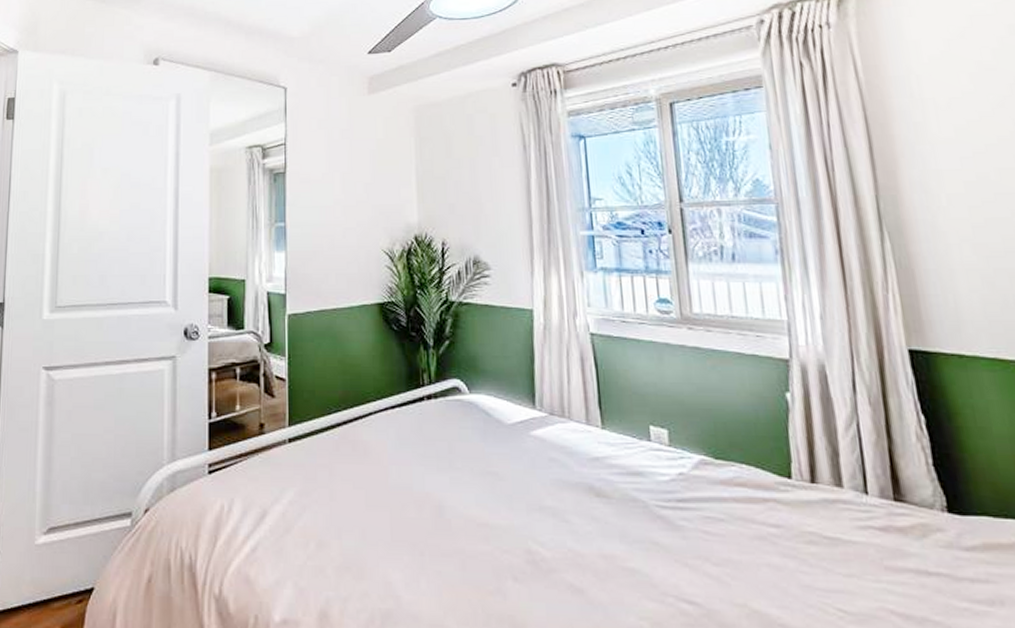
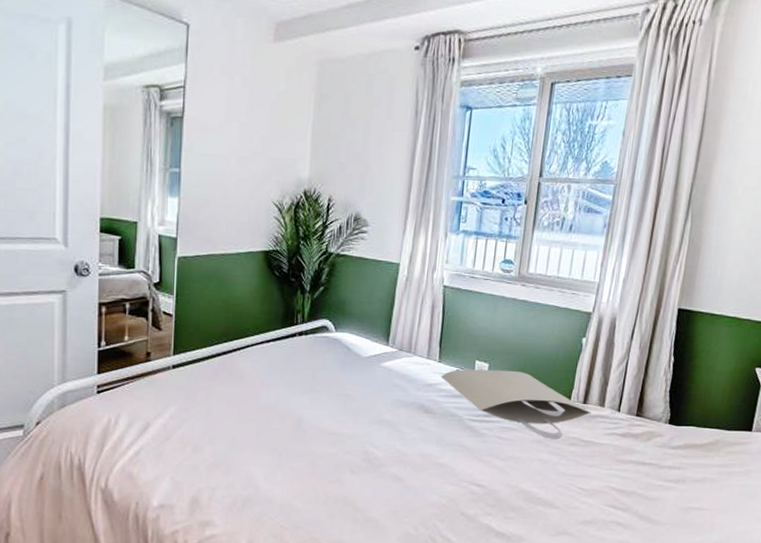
tote bag: none [608,436,826,534] -> present [440,369,591,439]

